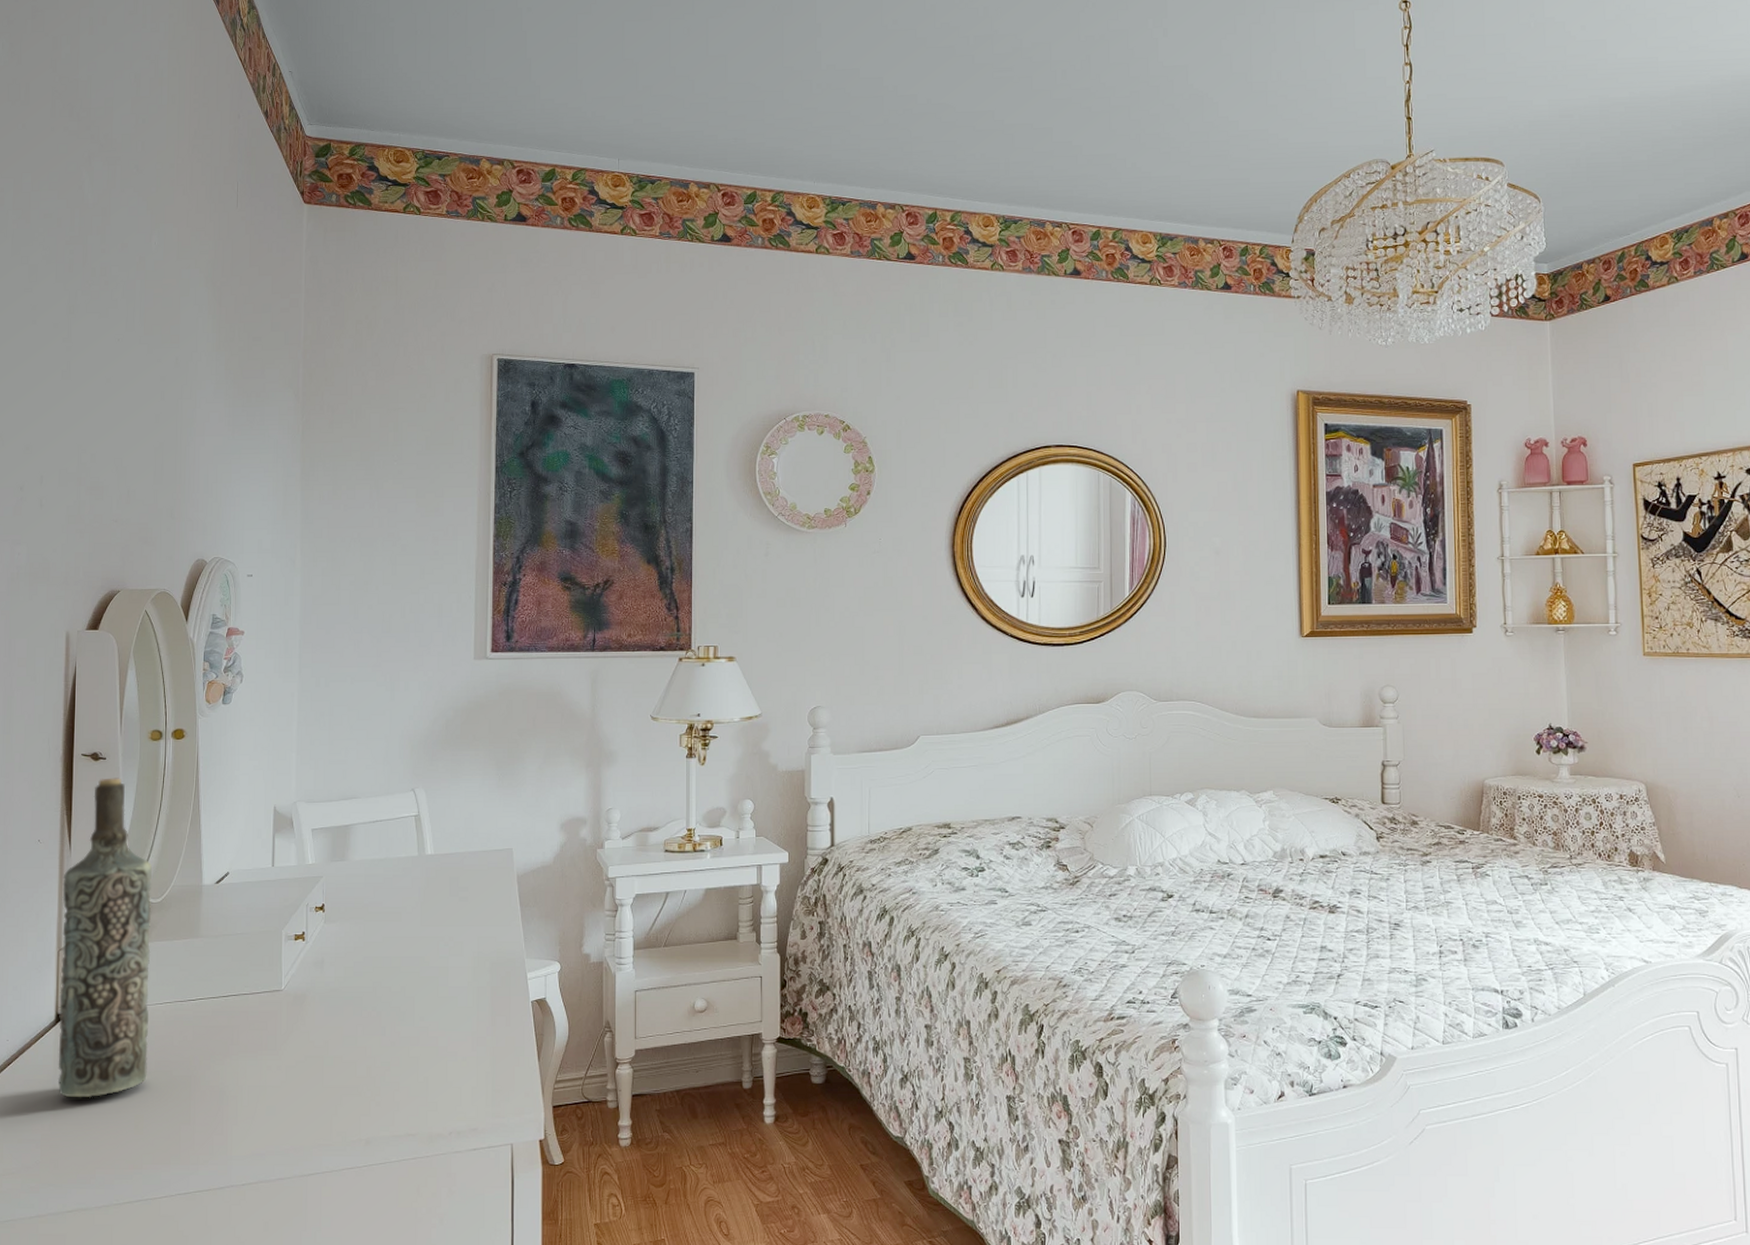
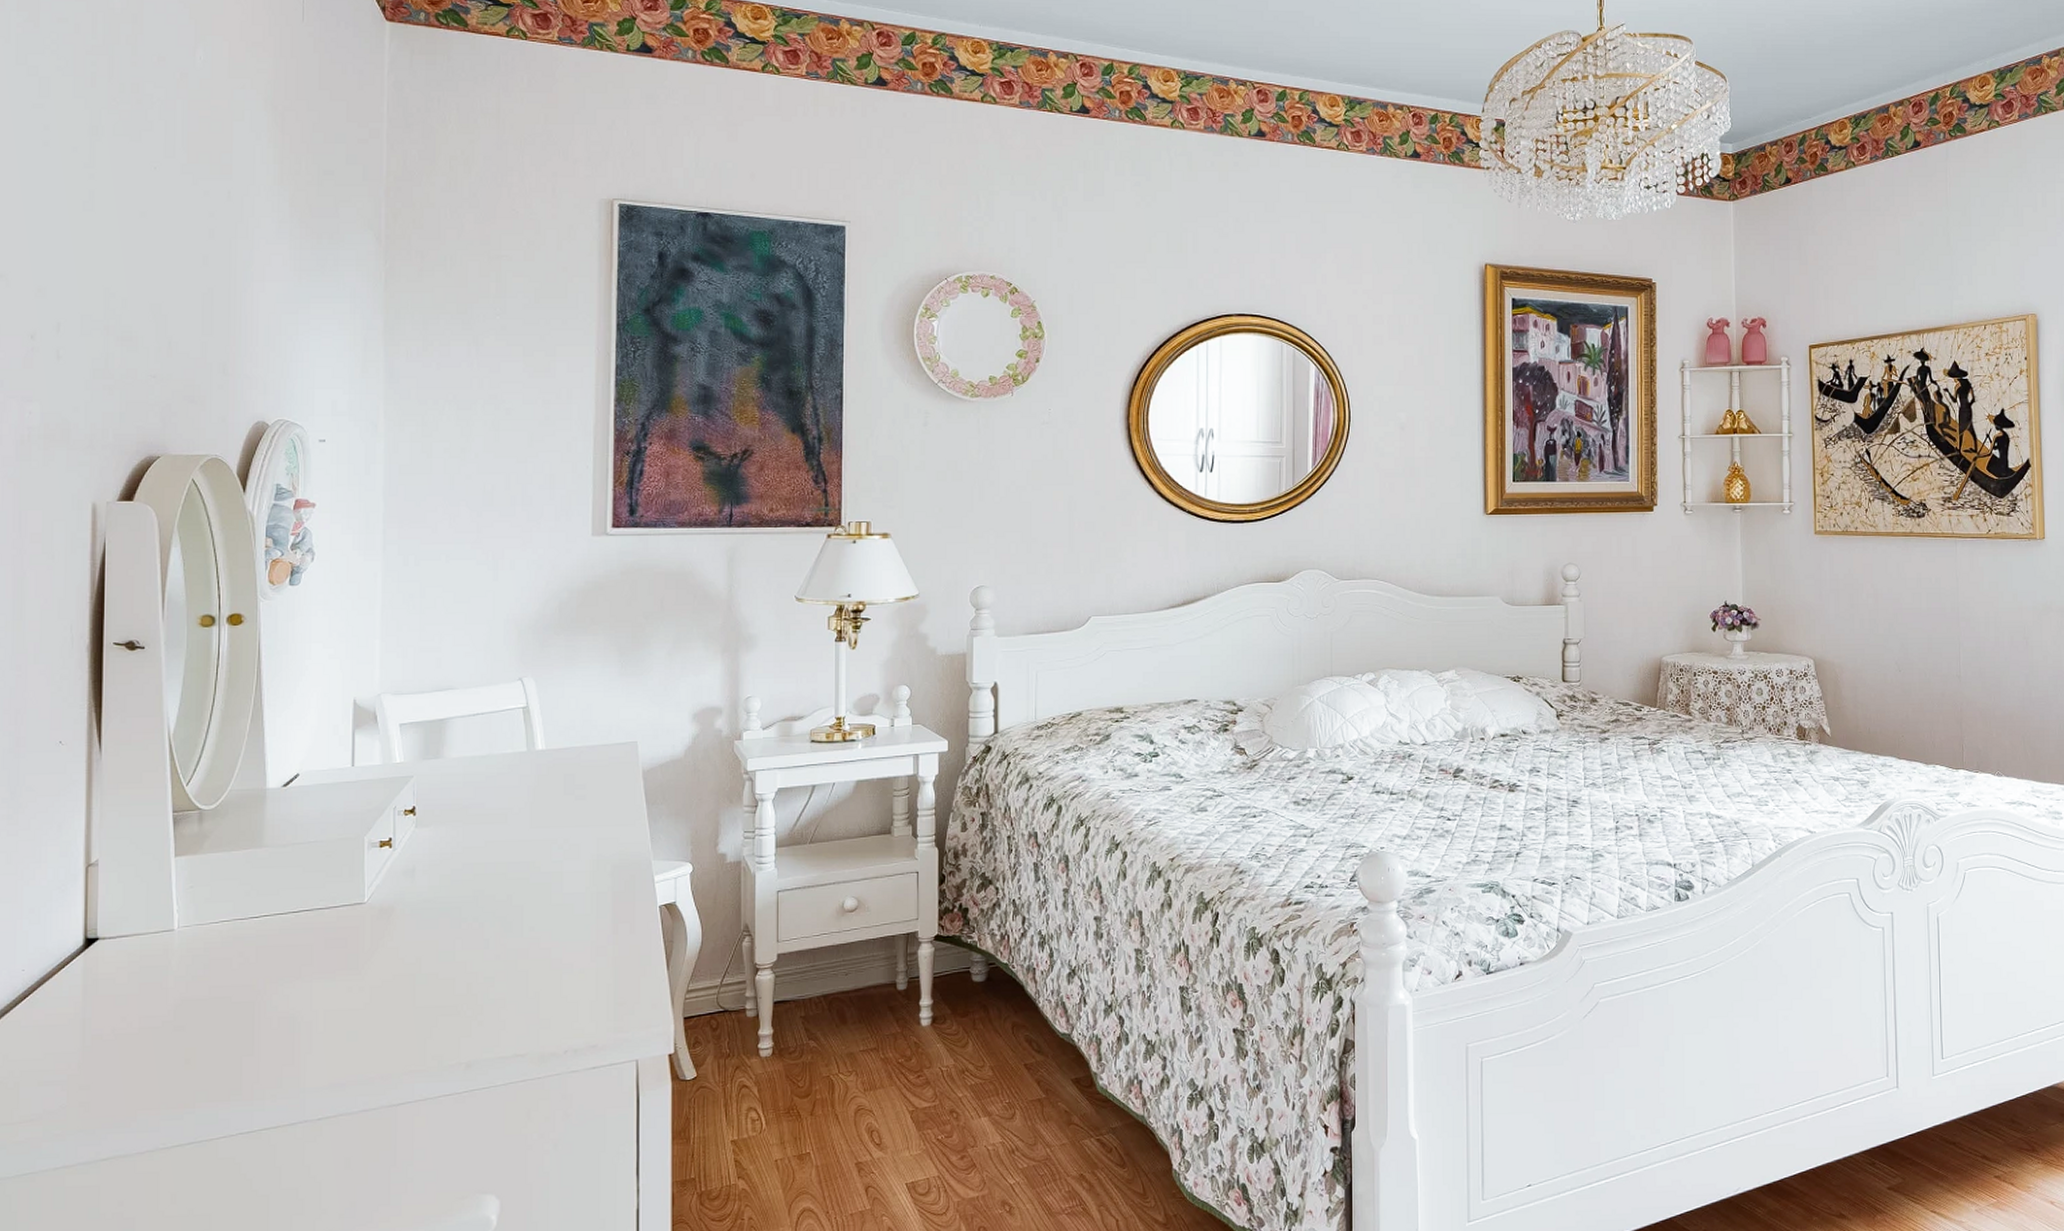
bottle: present [57,778,153,1098] -> none [87,669,205,1032]

